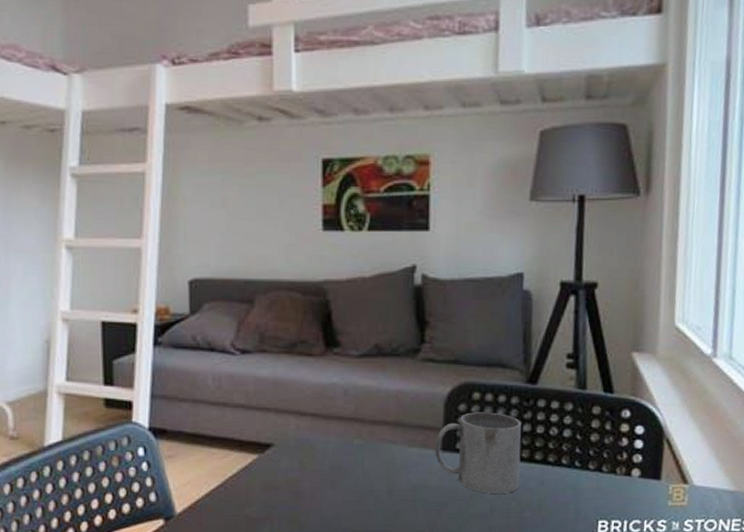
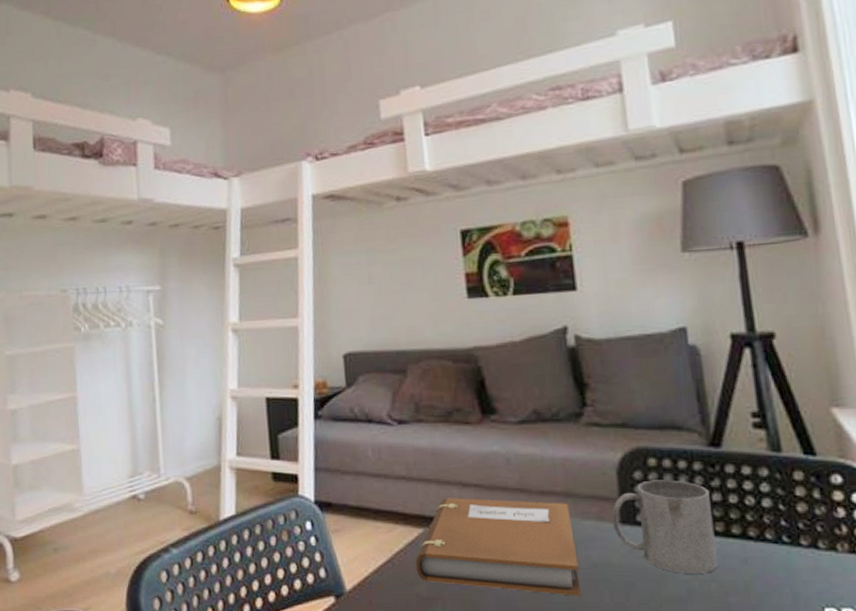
notebook: none [248,426,400,515] -> present [415,498,581,596]

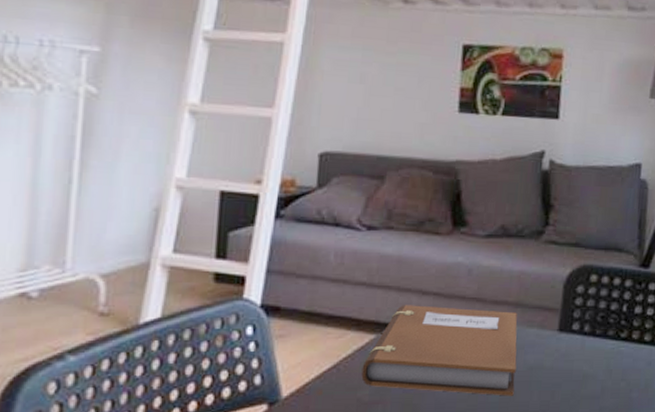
mug: present [611,480,718,574] -> none [552,294,634,374]

